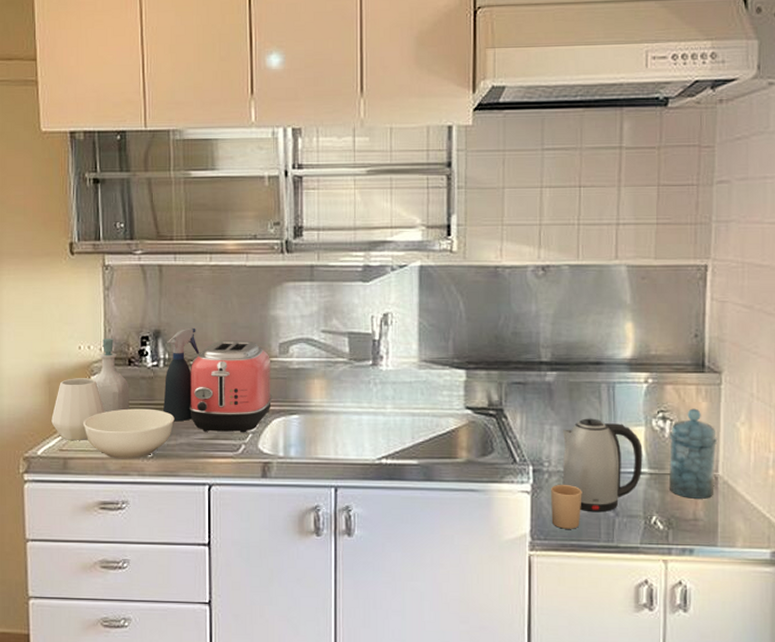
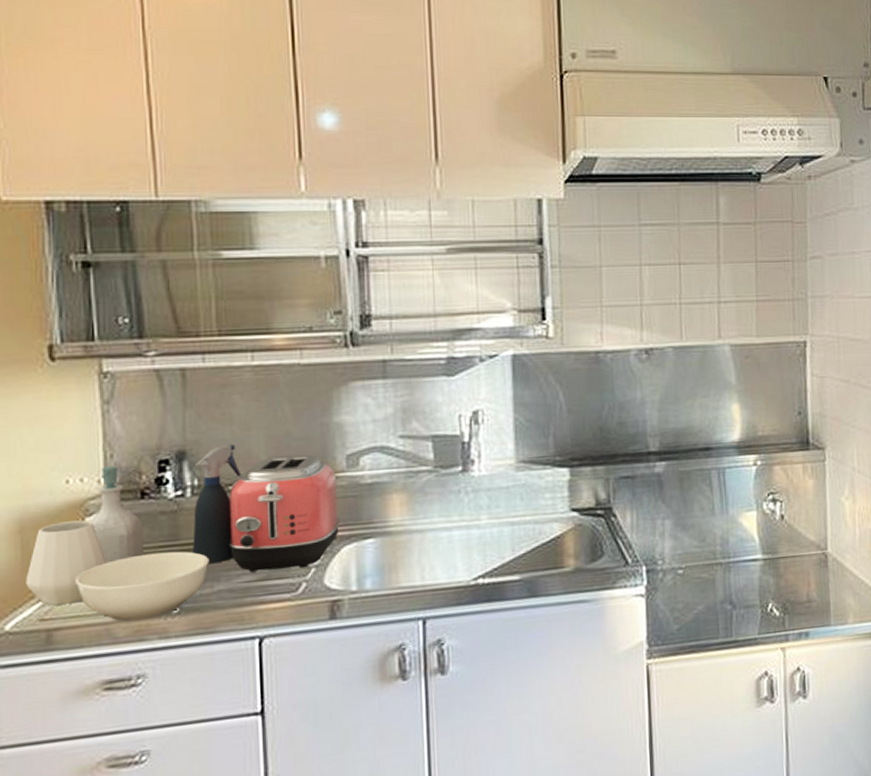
mug: present [551,484,582,529] -> none [666,581,699,631]
kettle: present [562,418,643,512] -> none [676,507,756,608]
canister: present [668,408,718,499] -> none [780,487,826,580]

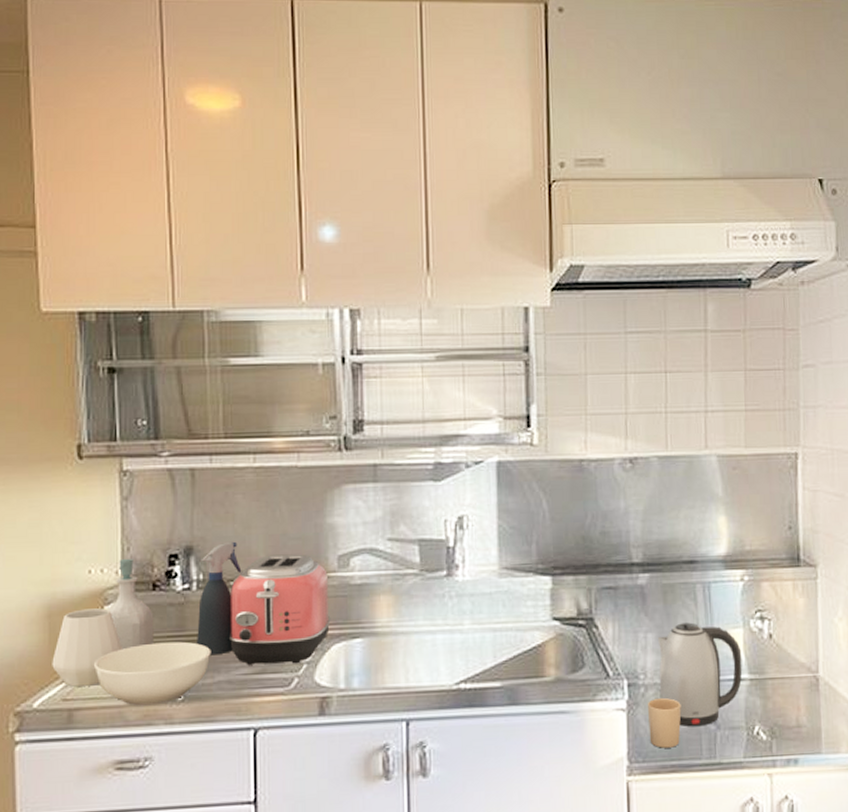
mug: none [666,581,699,631] -> present [648,697,682,748]
kettle: none [676,507,756,608] -> present [658,622,743,726]

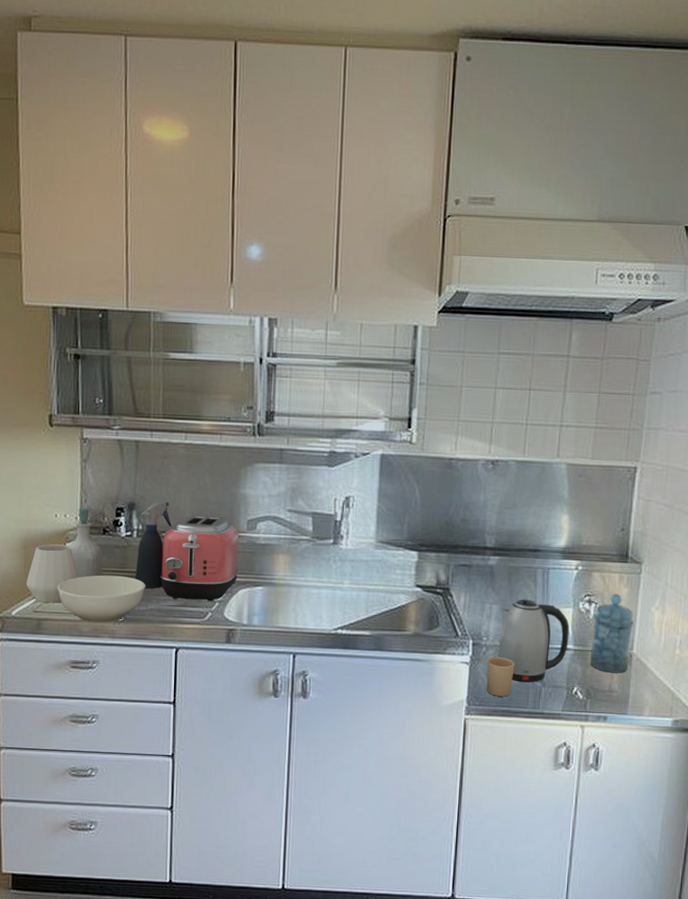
canister: none [768,605,817,704] -> present [589,594,635,673]

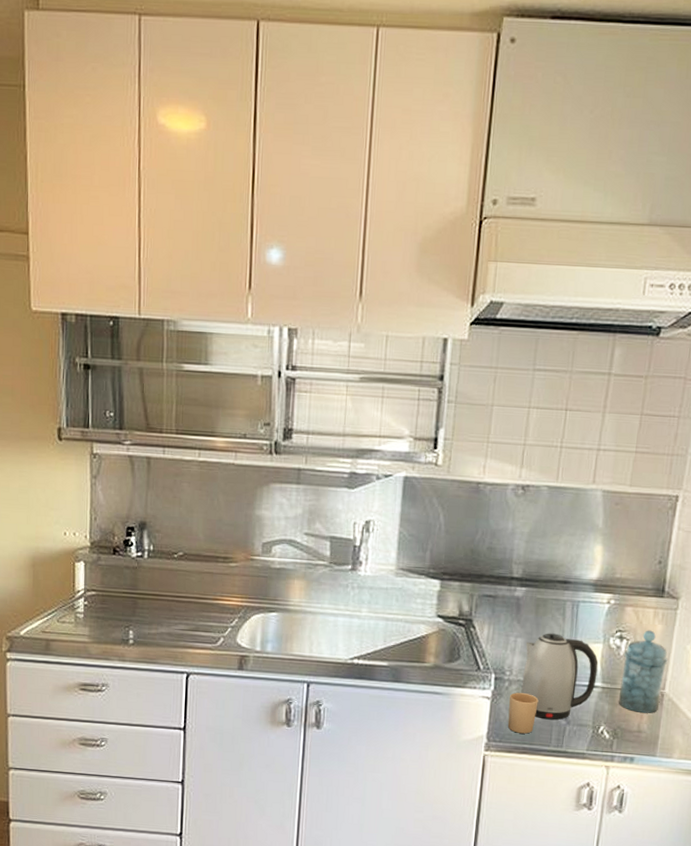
cup: present [26,544,79,603] -> none [35,563,88,624]
bowl: present [57,575,146,623] -> none [66,596,157,645]
soap bottle: present [69,507,103,578] -> none [78,526,113,599]
spray bottle: present [135,501,172,589] -> none [146,521,184,612]
toaster: present [159,515,239,602] -> none [171,536,254,627]

